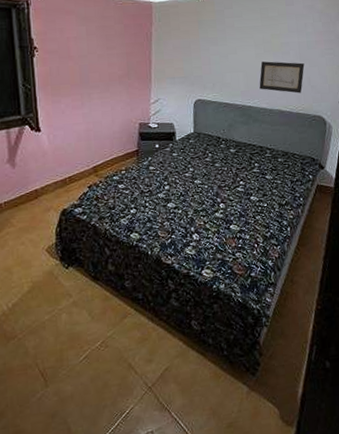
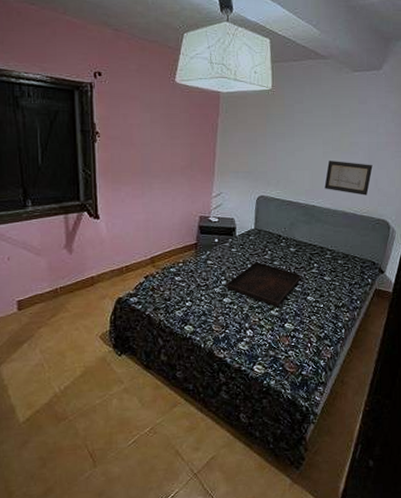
serving tray: none [169,165,244,209] -> present [226,262,302,307]

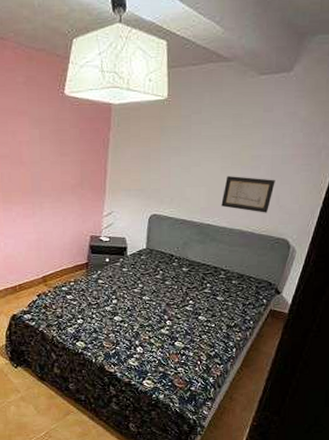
serving tray: present [226,262,302,307] -> none [116,282,194,325]

